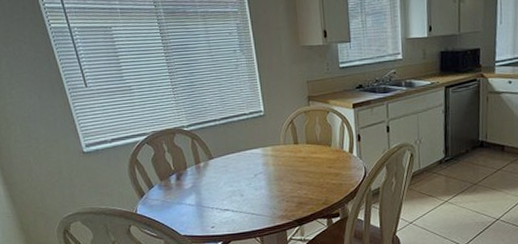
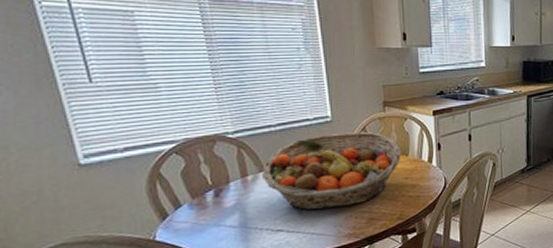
fruit basket: none [211,124,325,194] -> present [262,131,401,211]

